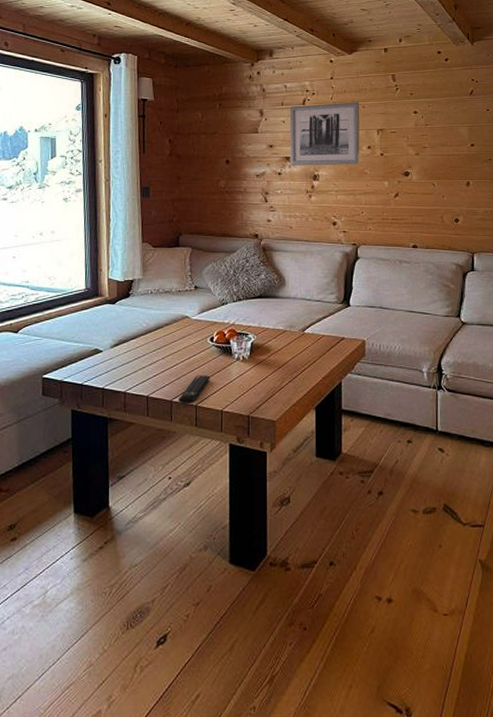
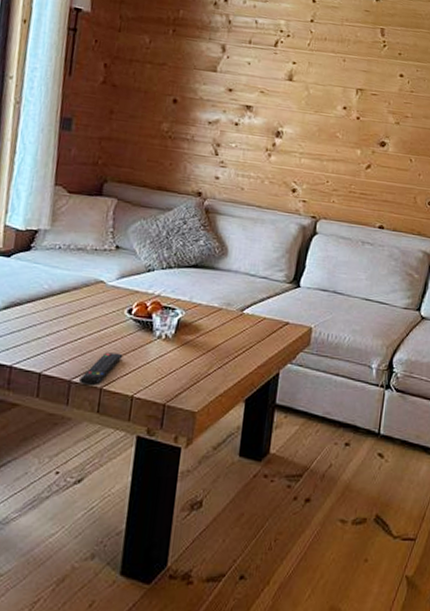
wall art: present [289,102,360,166] -> none [250,46,341,126]

